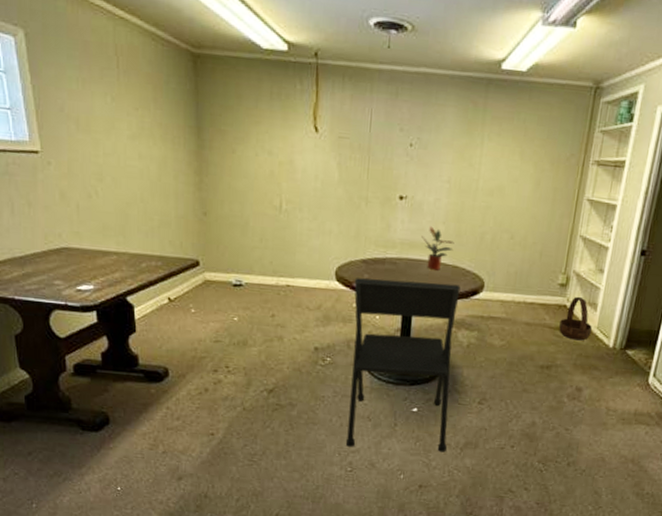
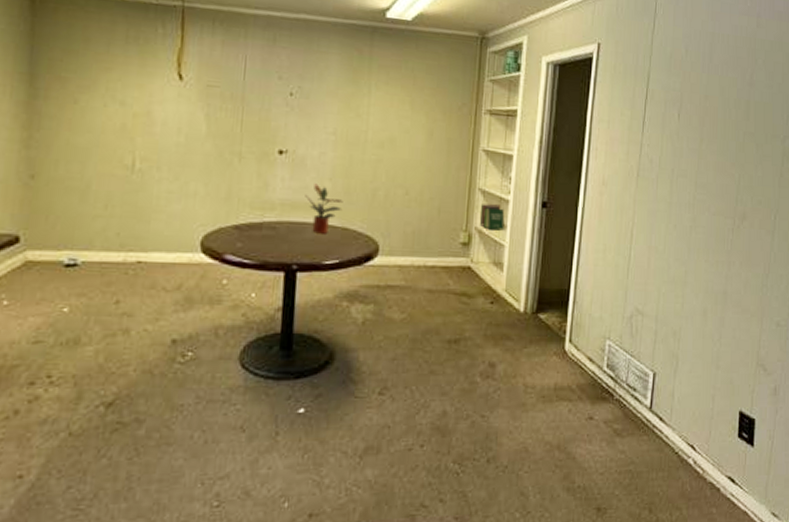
folding chair: present [345,278,461,452] -> none [211,247,352,472]
basket: present [559,296,592,341] -> none [465,256,500,307]
books: none [577,250,603,275] -> present [479,204,505,231]

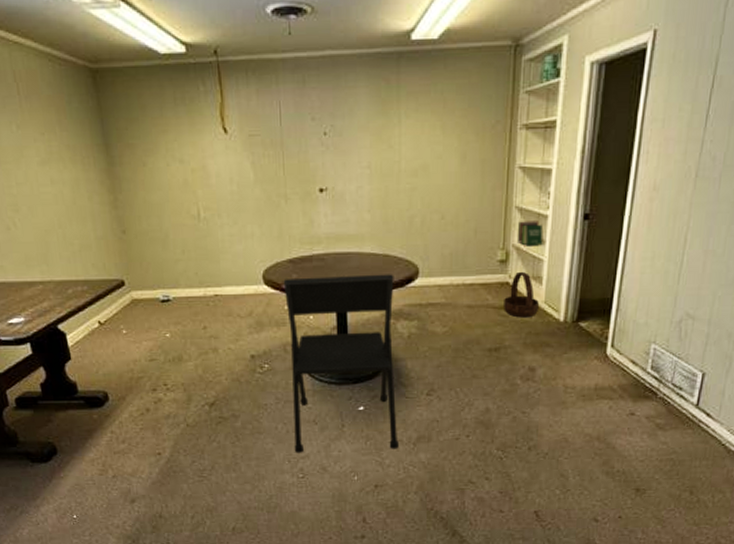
folding chair: none [211,247,352,472] -> present [283,274,399,453]
potted plant: present [305,183,343,234] -> none [347,216,382,262]
basket: none [465,256,500,307] -> present [504,271,539,318]

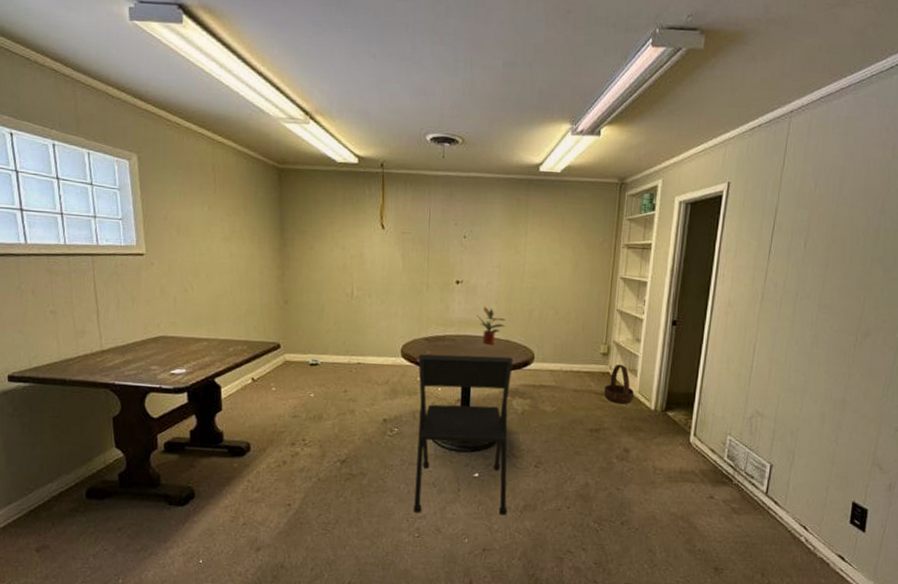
potted plant: none [347,216,382,262] -> present [476,306,506,345]
books: present [516,221,544,246] -> none [617,322,639,344]

